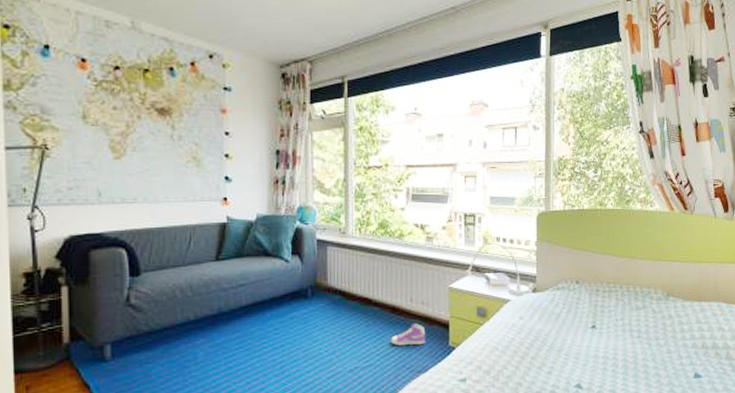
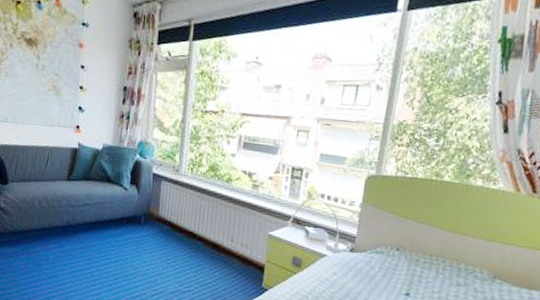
sneaker: present [390,323,426,346] -> none [209,261,242,282]

